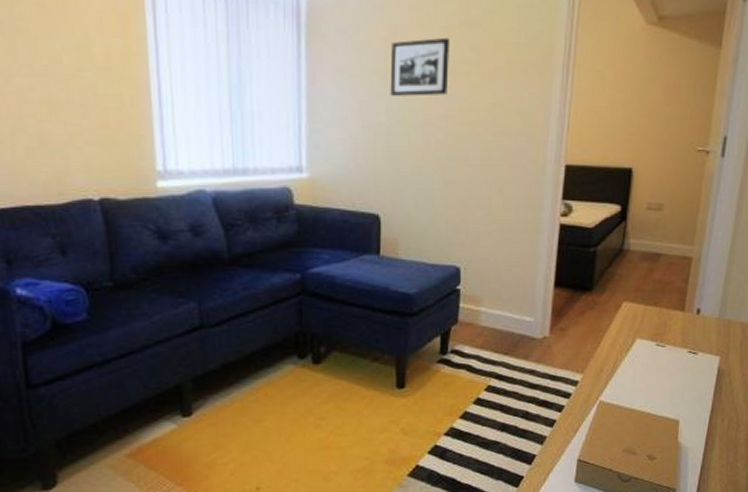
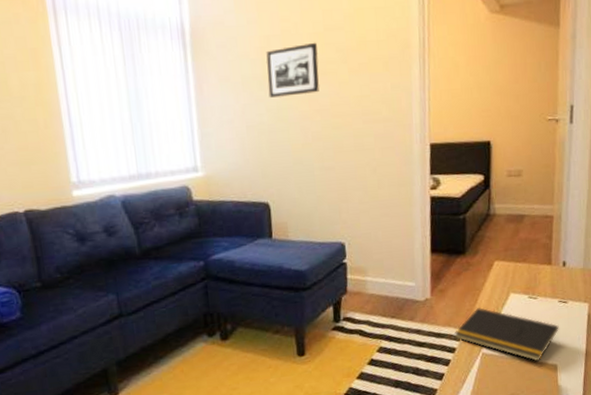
notepad: none [570,351,685,415] -> present [454,308,559,362]

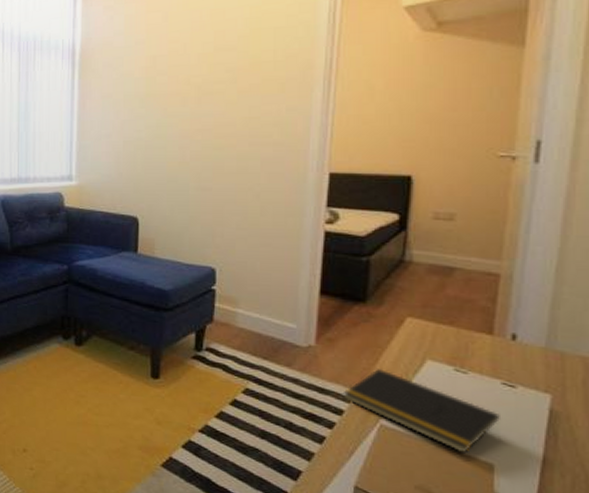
picture frame: present [266,42,319,98] -> none [149,62,205,115]

